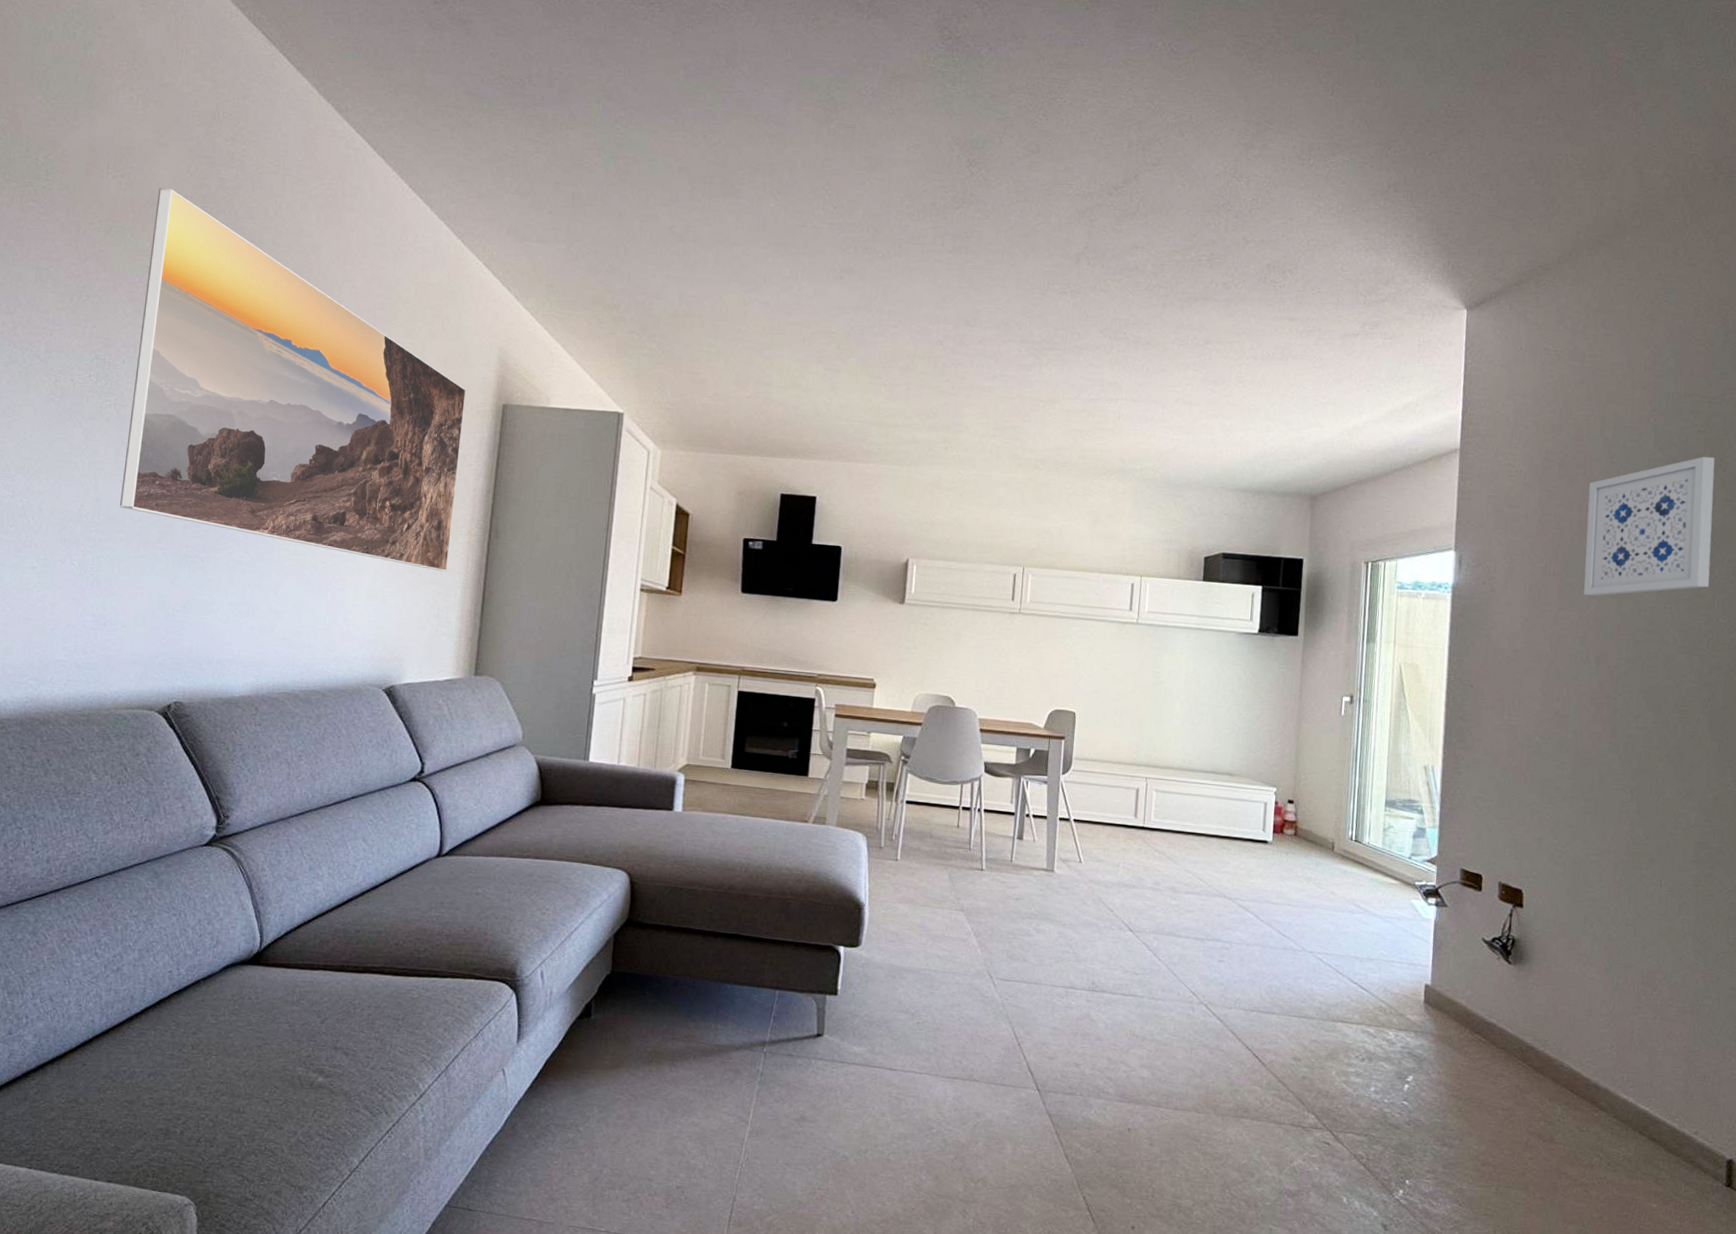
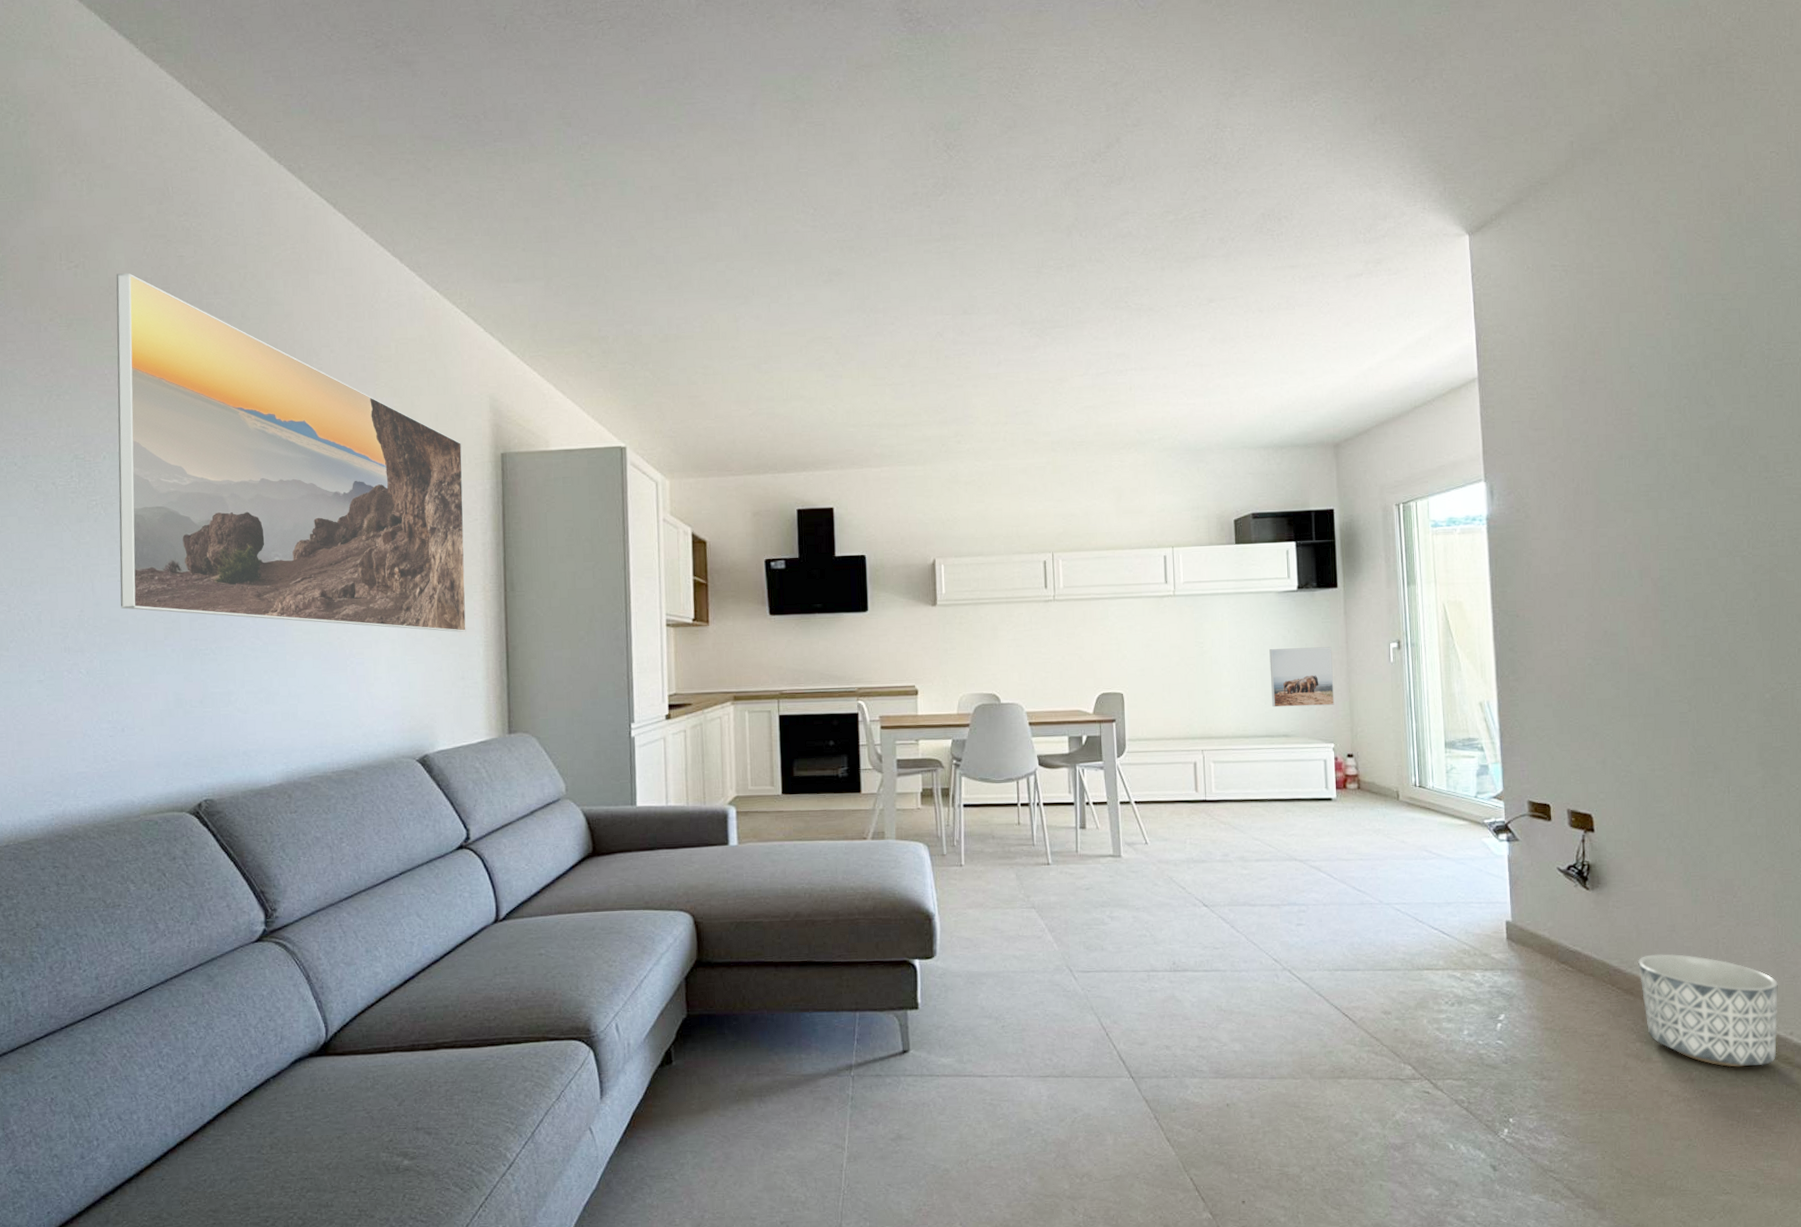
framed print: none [1220,688,1285,750] -> present [1269,647,1335,708]
planter: none [1551,1036,1689,1161] -> present [1637,953,1779,1068]
wall art: present [1584,456,1715,597] -> none [1612,354,1743,511]

